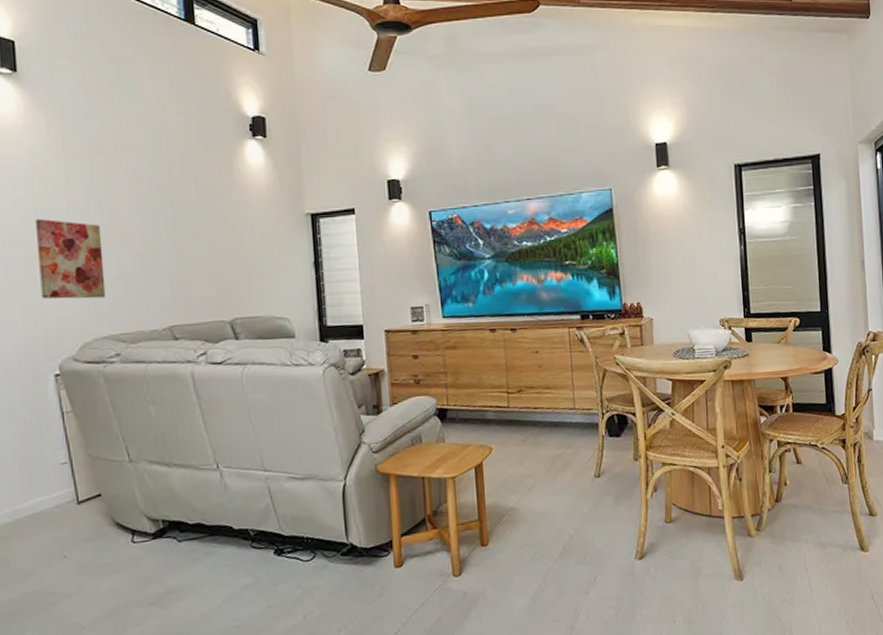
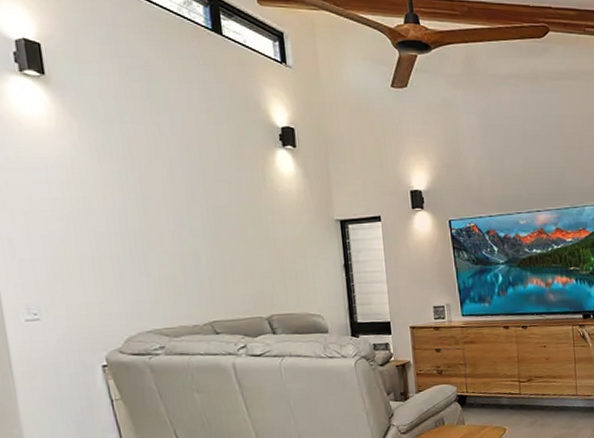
wall art: present [34,218,106,299] -> none [72,219,148,296]

